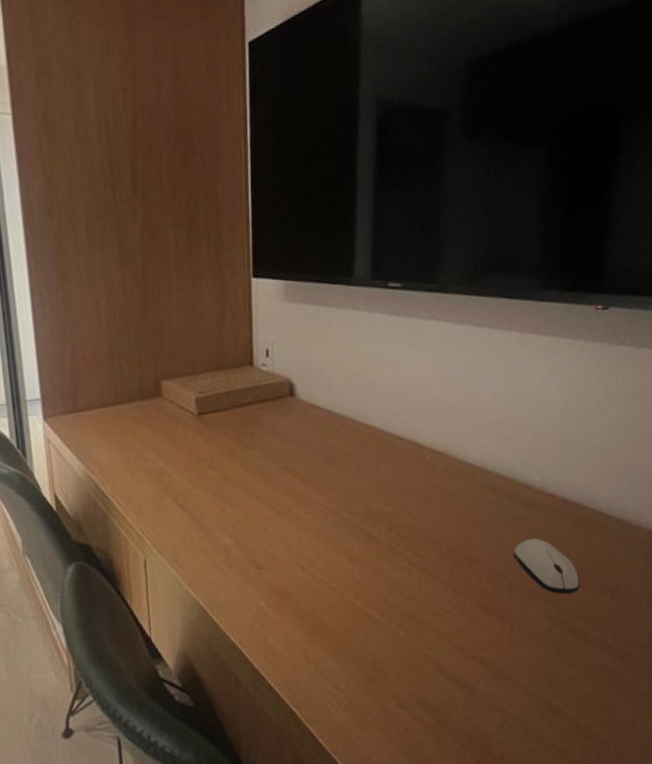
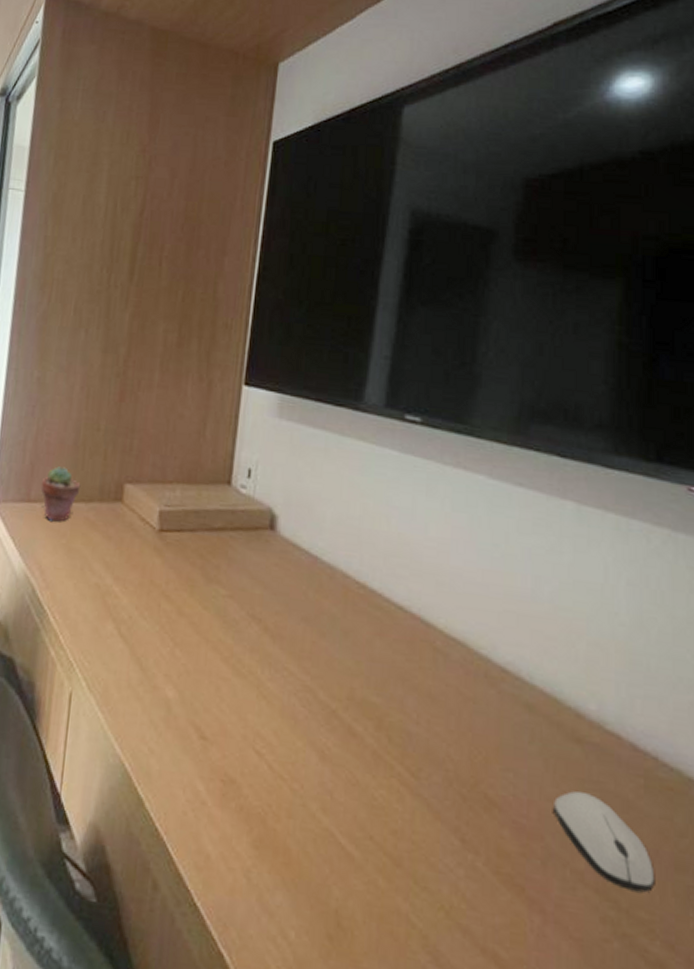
potted succulent: none [85,376,122,425] -> present [41,466,81,522]

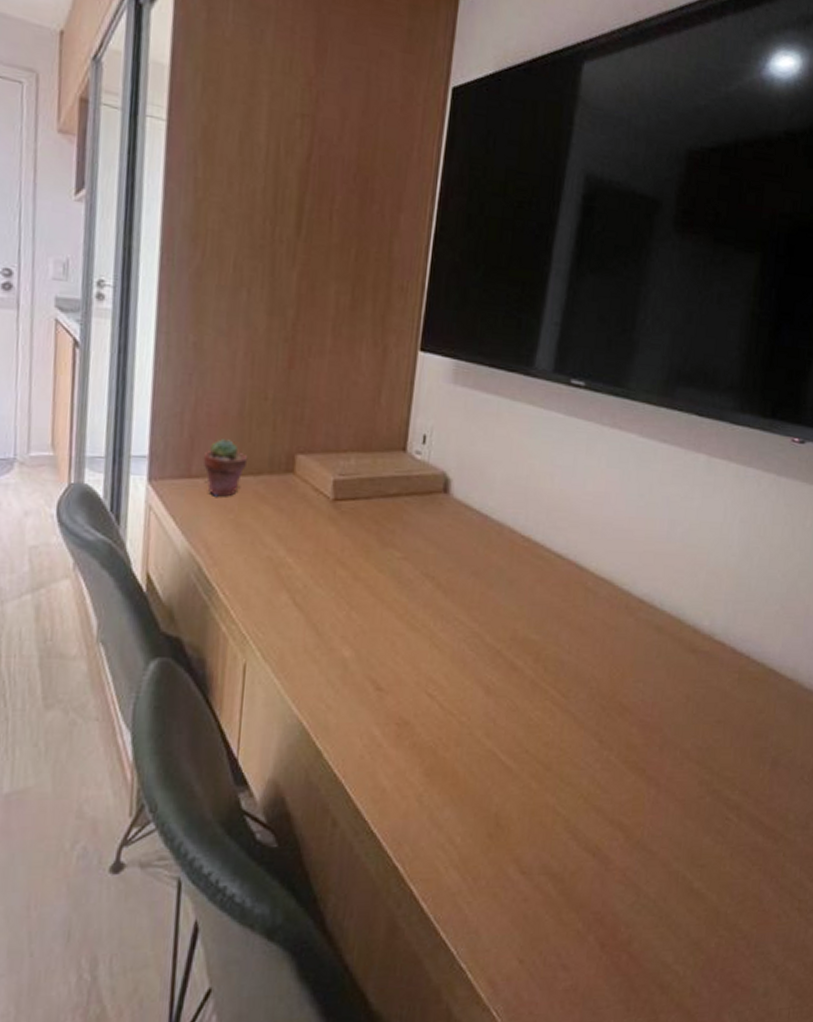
computer mouse: present [554,791,655,893] -> none [671,691,740,758]

